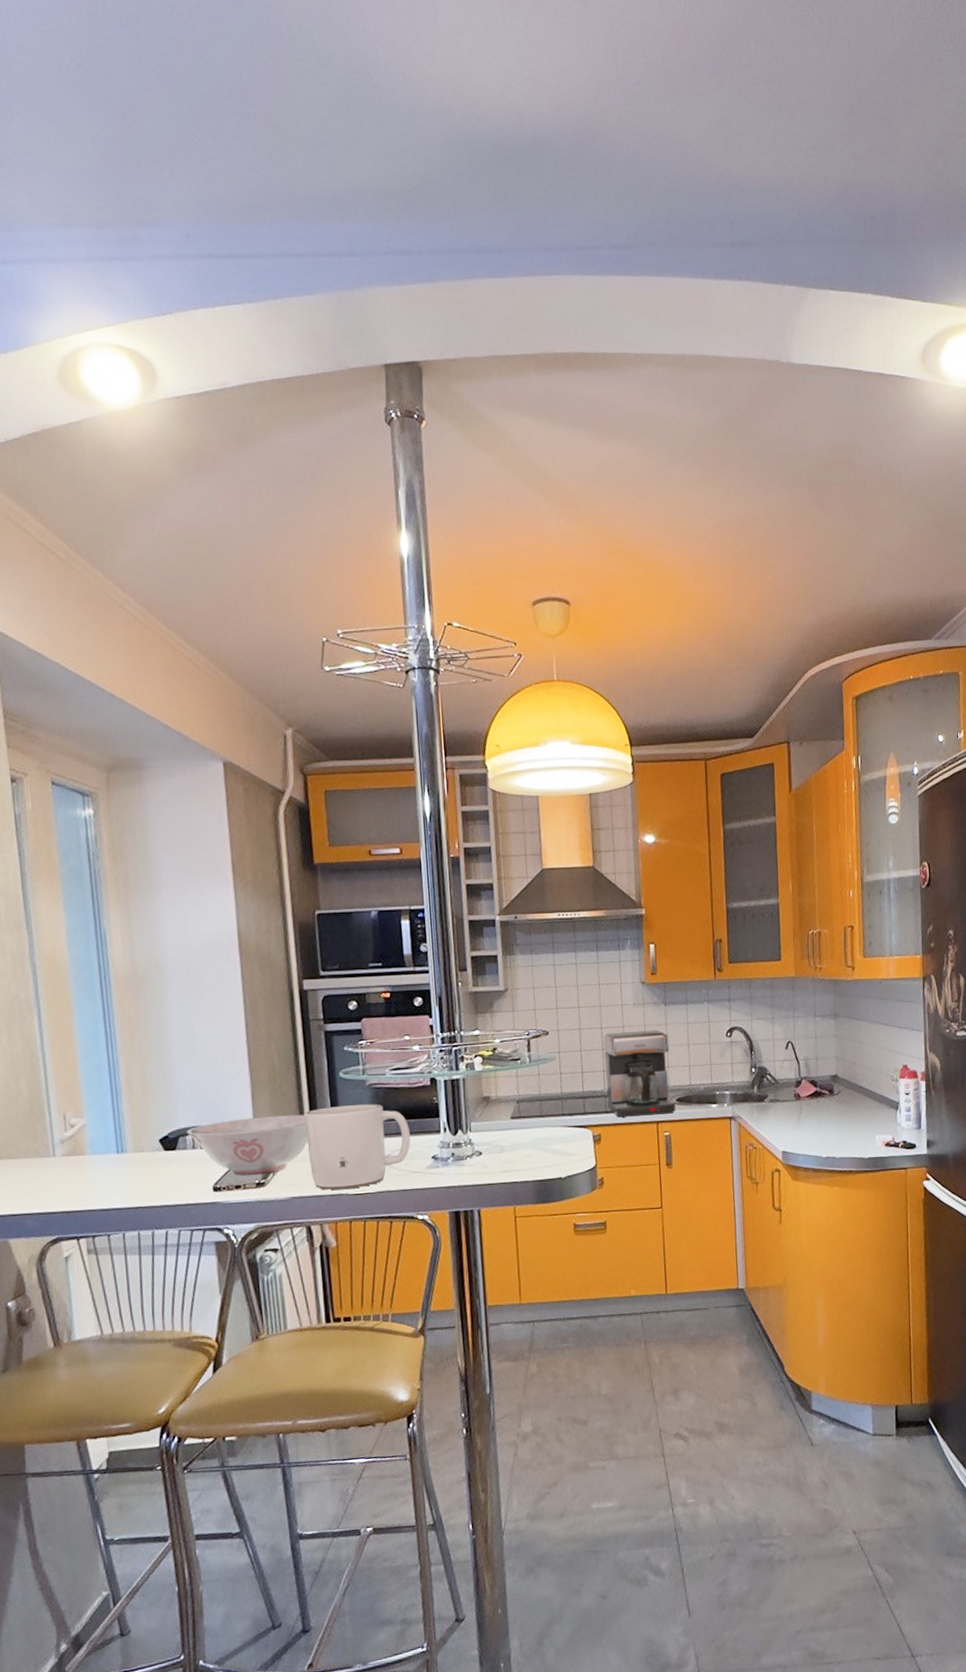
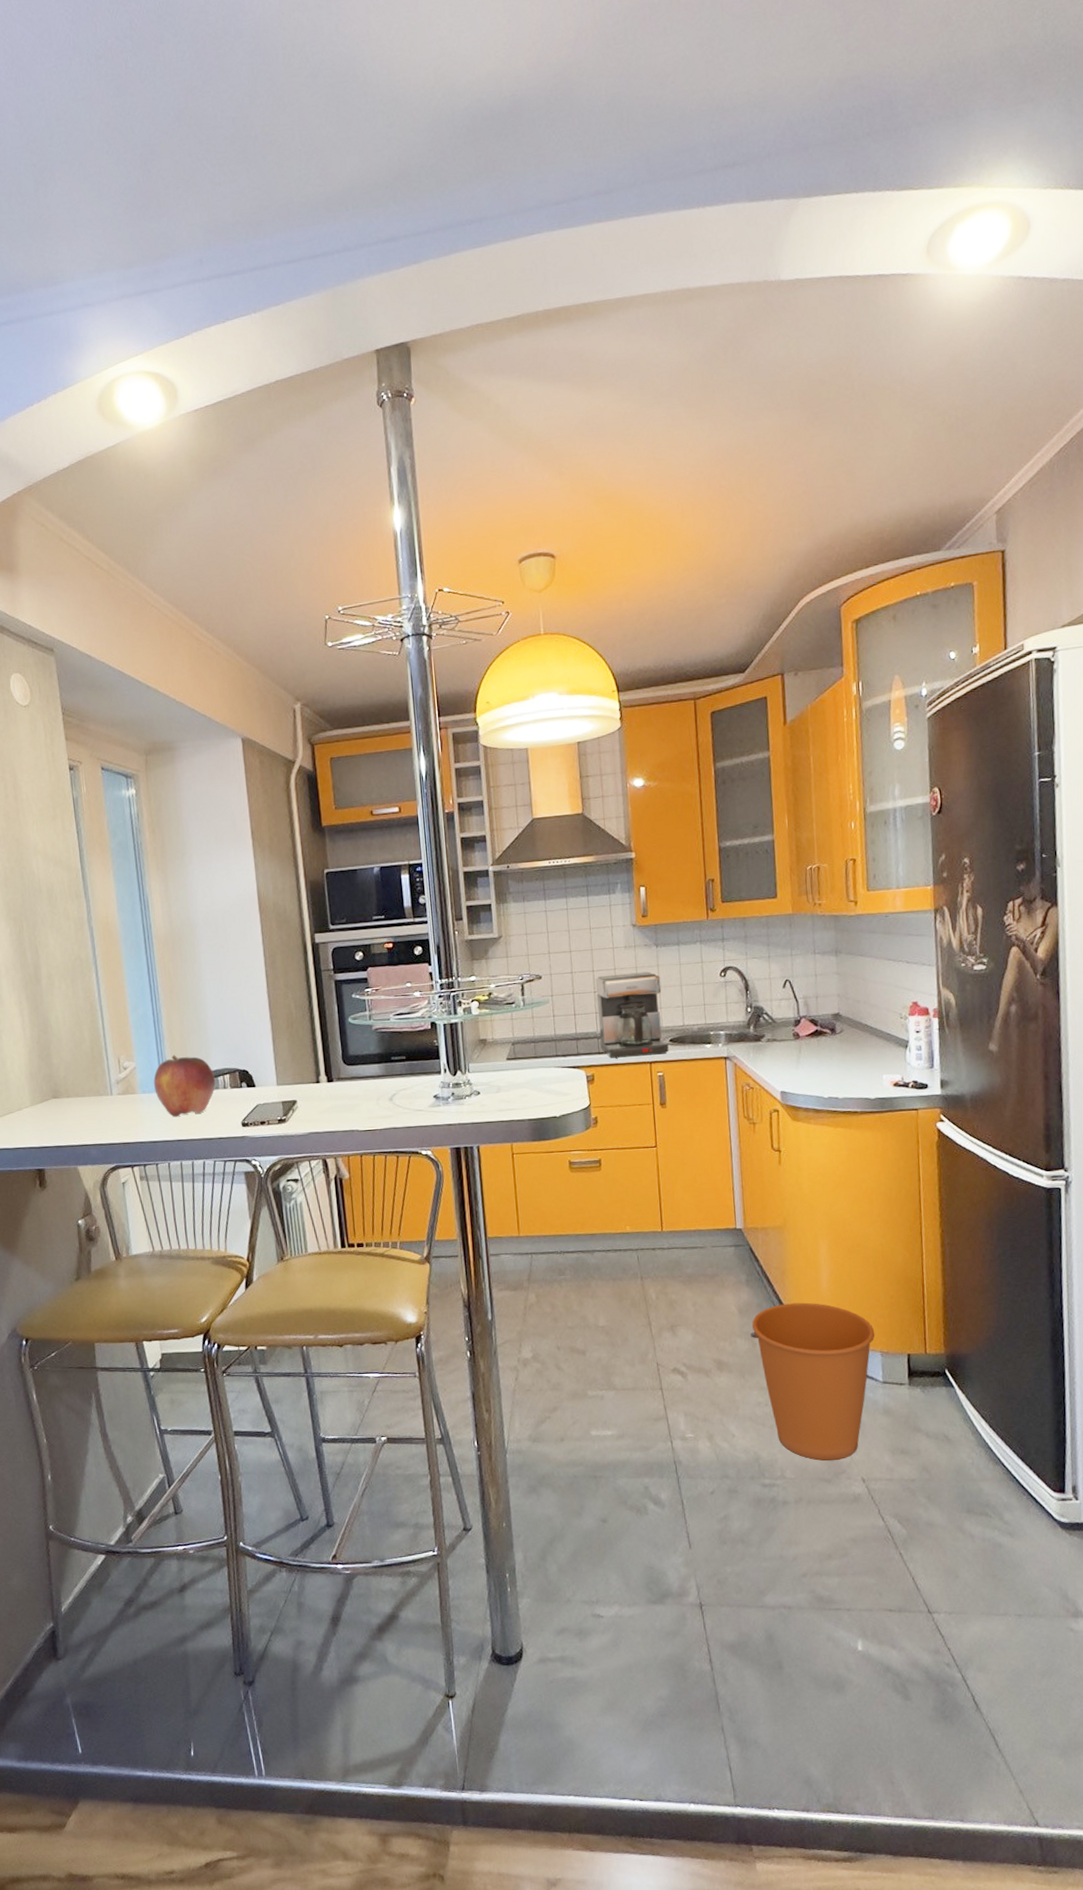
fruit: none [107,1111,183,1181] -> present [153,1055,216,1116]
bowl: present [186,1114,308,1176] -> none [218,1057,323,1113]
mug: present [303,1104,411,1190] -> none [318,1047,414,1126]
bucket: none [751,1360,867,1517] -> present [751,1302,875,1461]

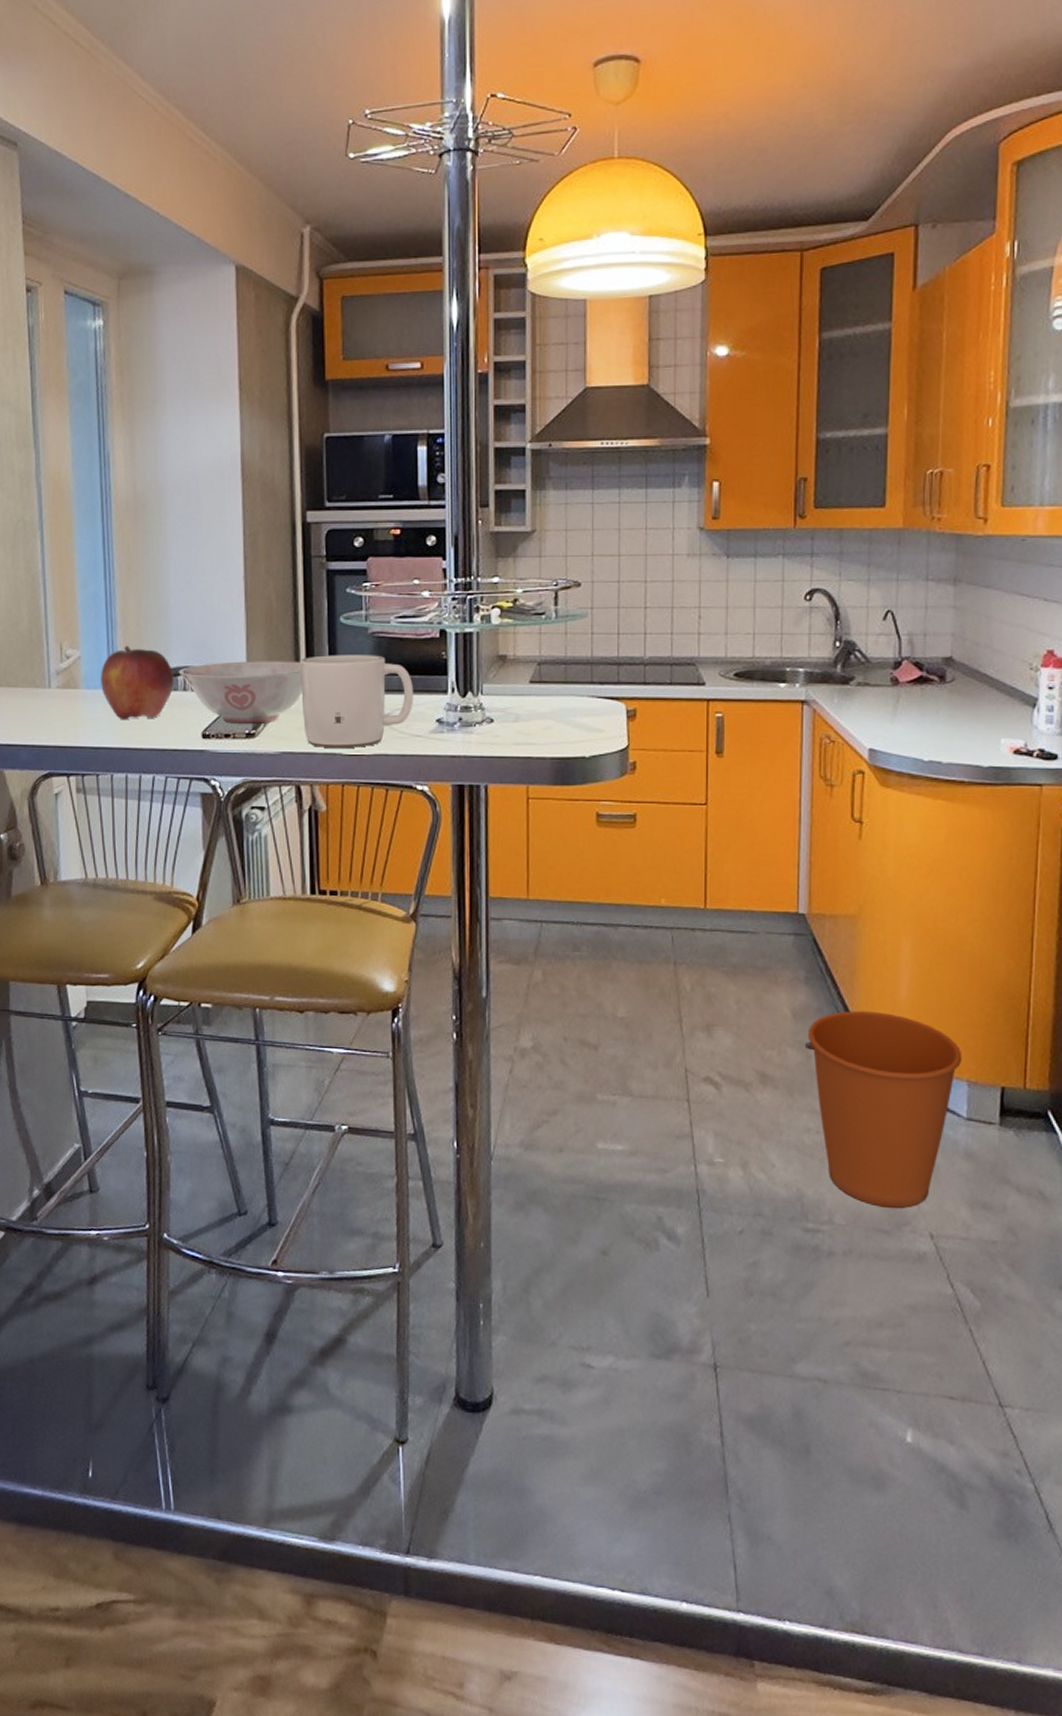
bowl: none [218,1057,323,1113] -> present [178,661,303,725]
mug: none [318,1047,414,1126] -> present [299,655,414,749]
coffee maker: present [595,971,669,1058] -> none [647,587,732,691]

